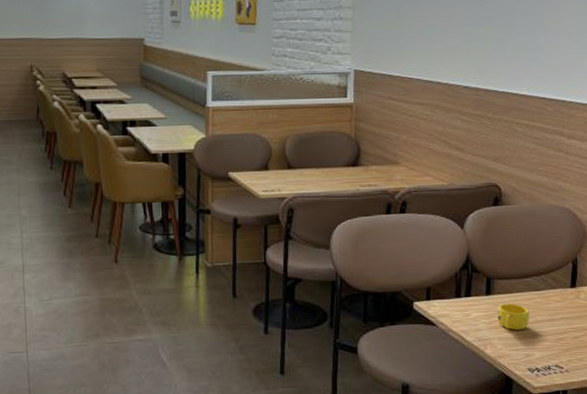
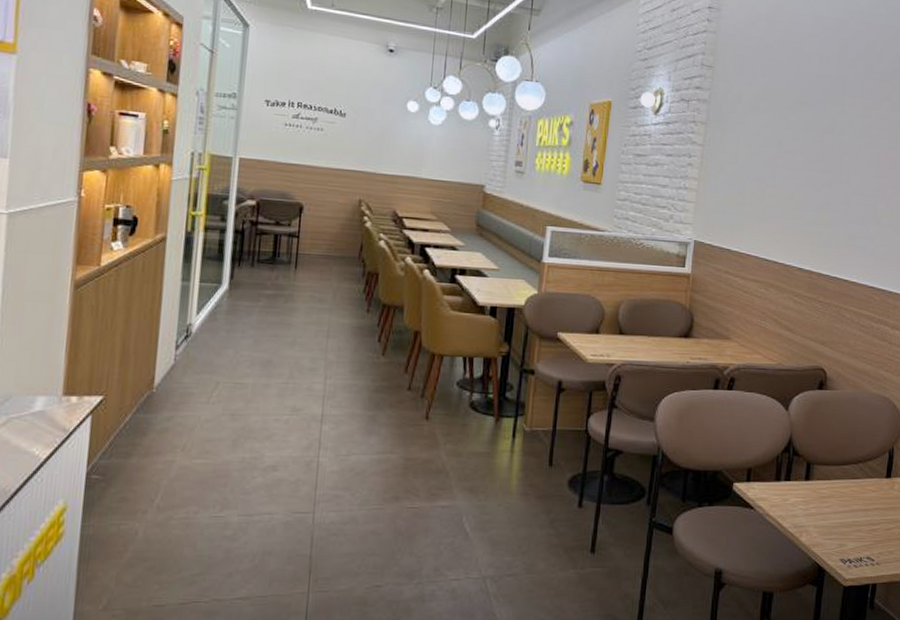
cup: present [497,303,530,331] -> none [814,489,846,519]

